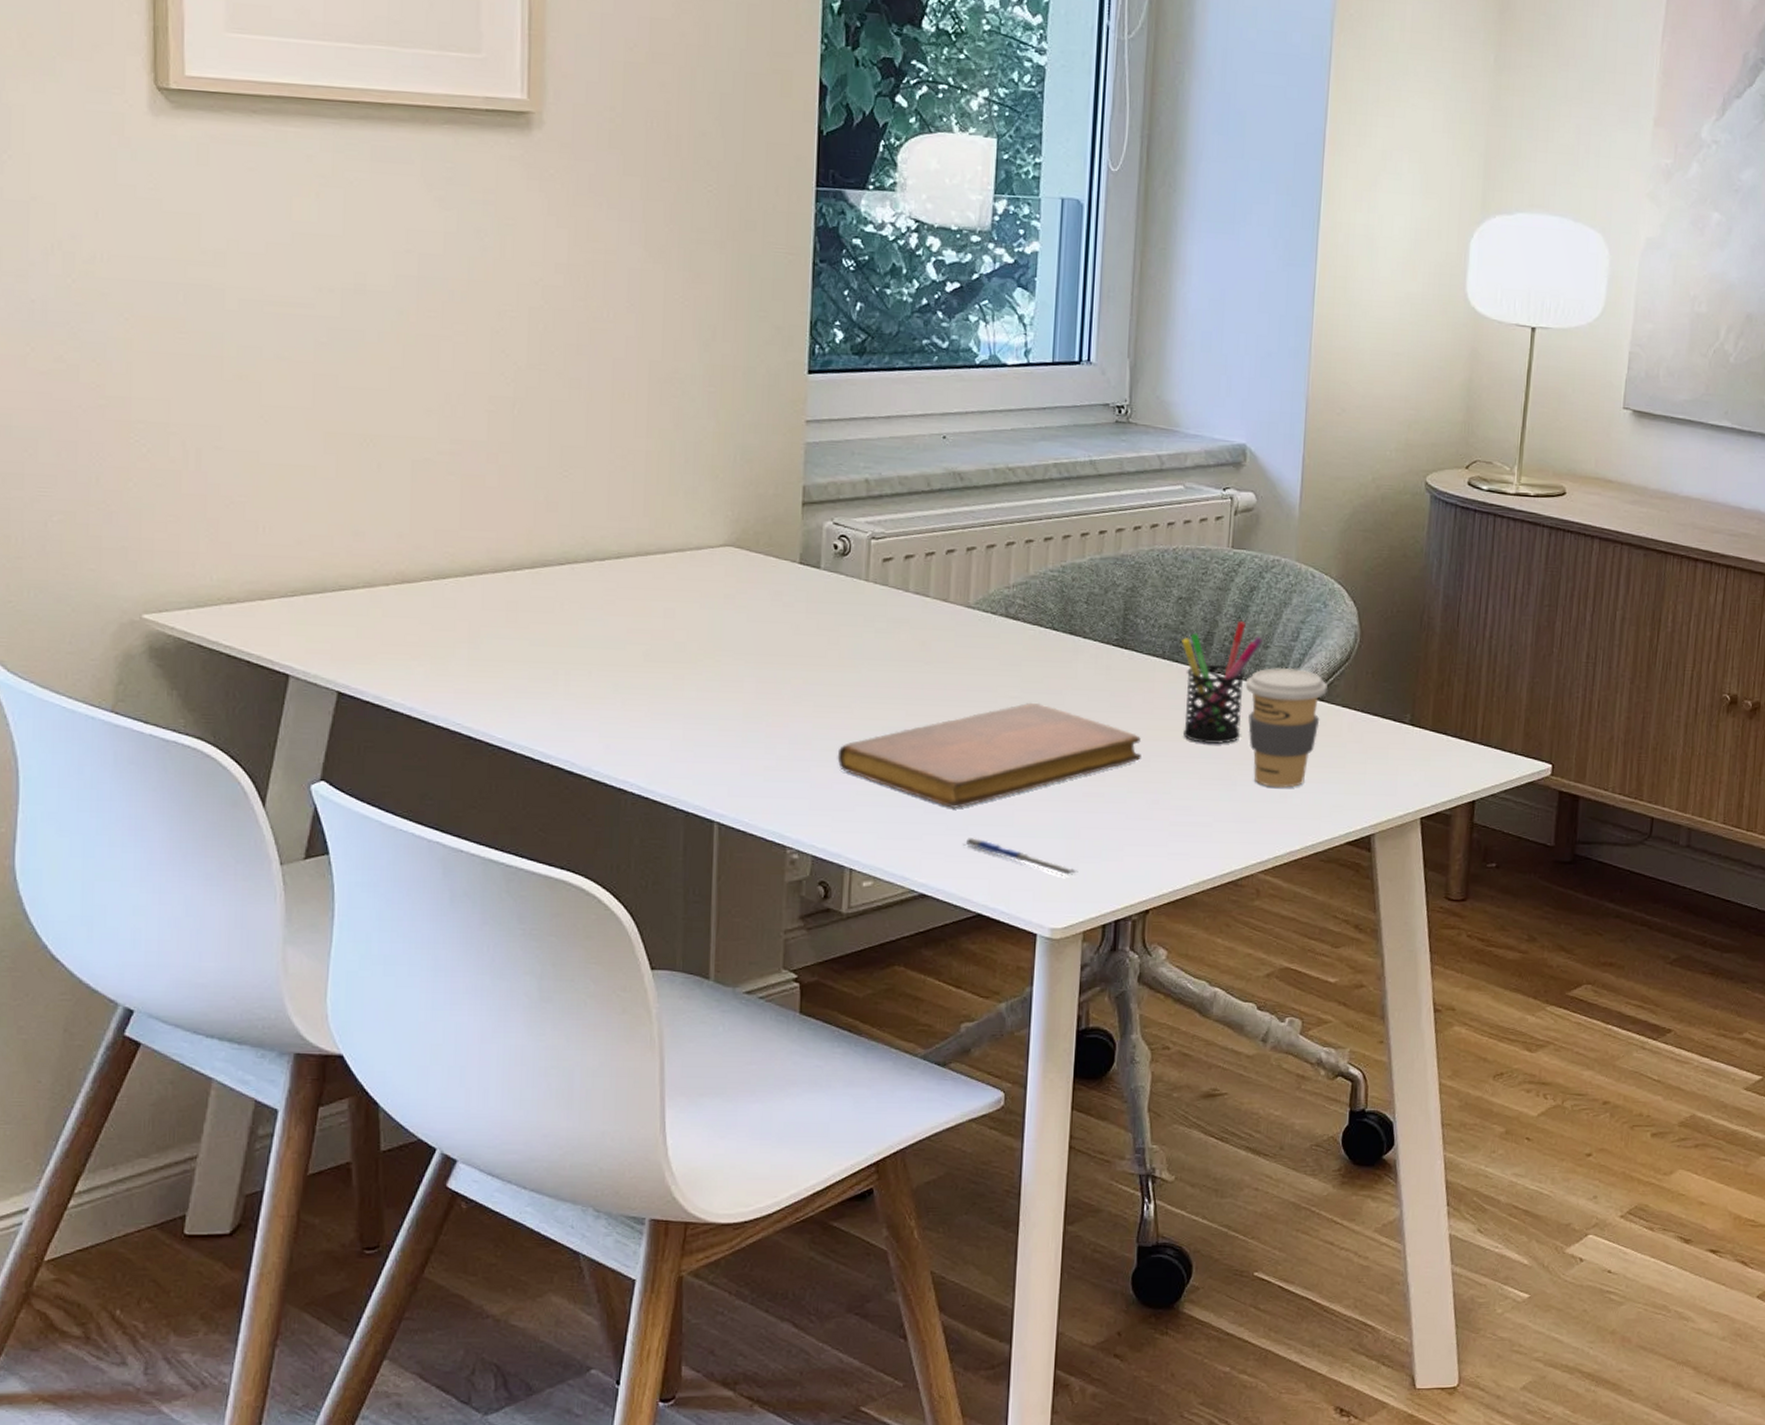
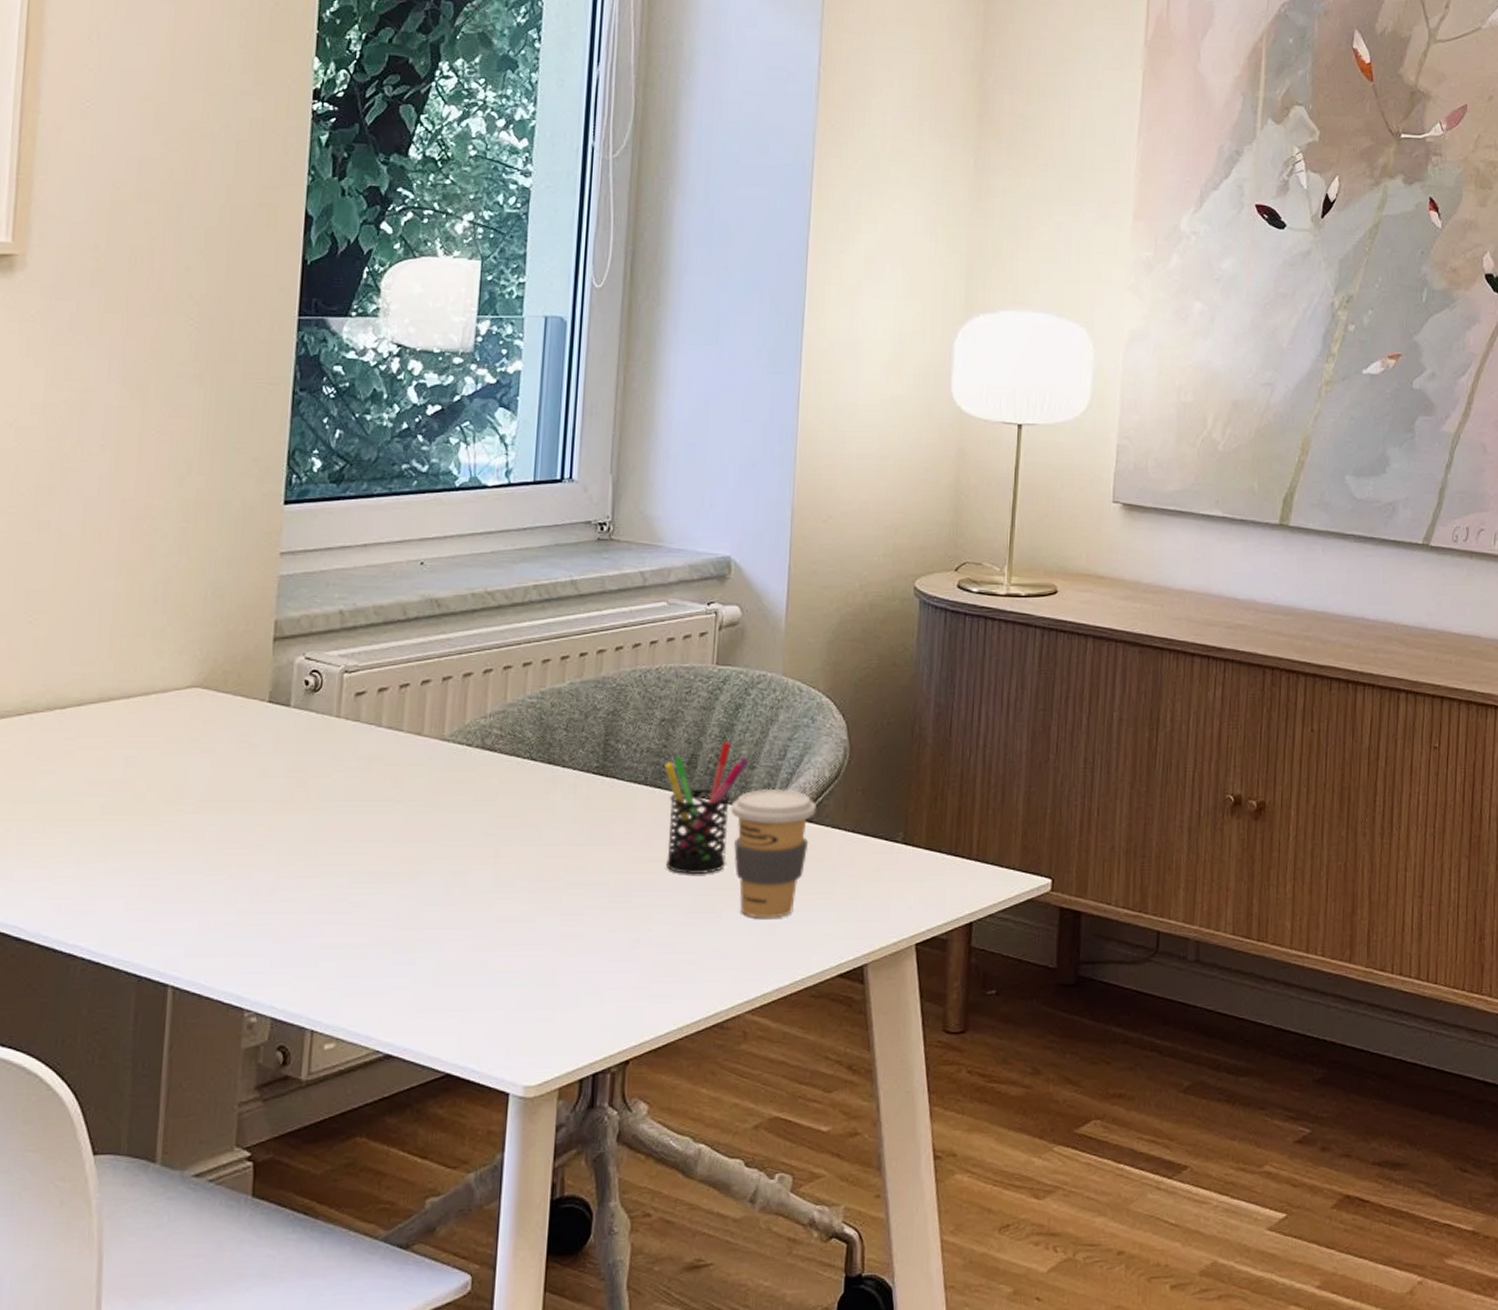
notebook: present [837,702,1141,808] -> none [301,838,622,958]
pen: present [962,838,1078,876] -> none [431,990,554,1027]

